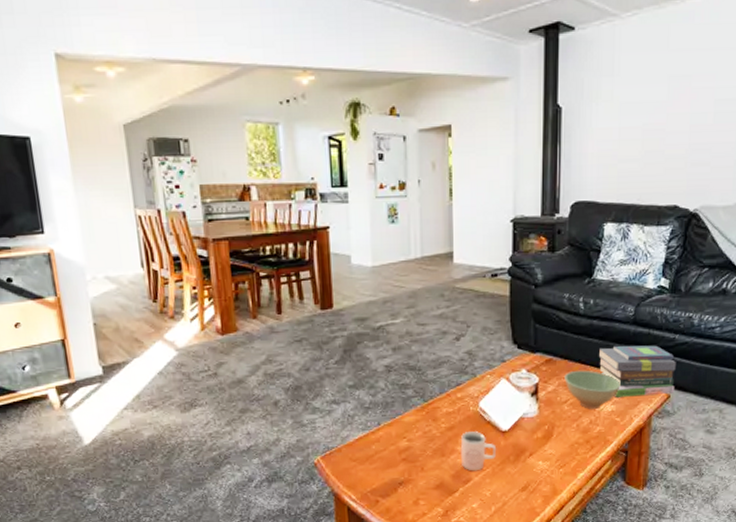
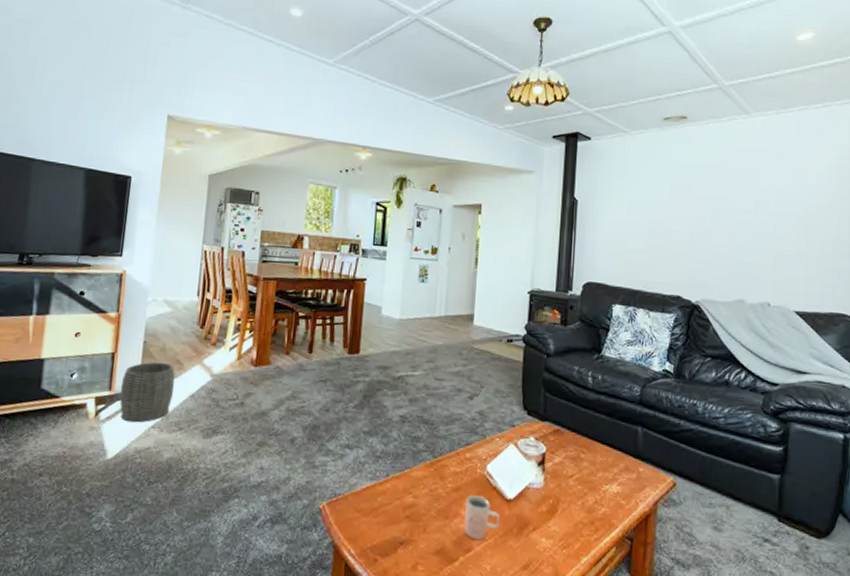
woven basket: none [80,342,140,407] -> present [119,362,175,423]
bowl: present [564,370,621,409] -> none [571,444,626,488]
books: present [598,345,676,397] -> none [605,424,682,482]

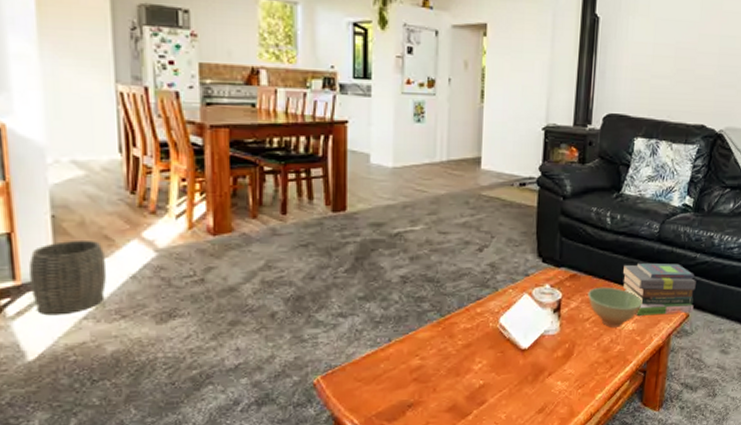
mug: present [463,495,501,541] -> none [476,348,515,392]
bowl: none [571,444,626,488] -> present [588,286,643,327]
books: none [605,424,682,482] -> present [622,262,696,316]

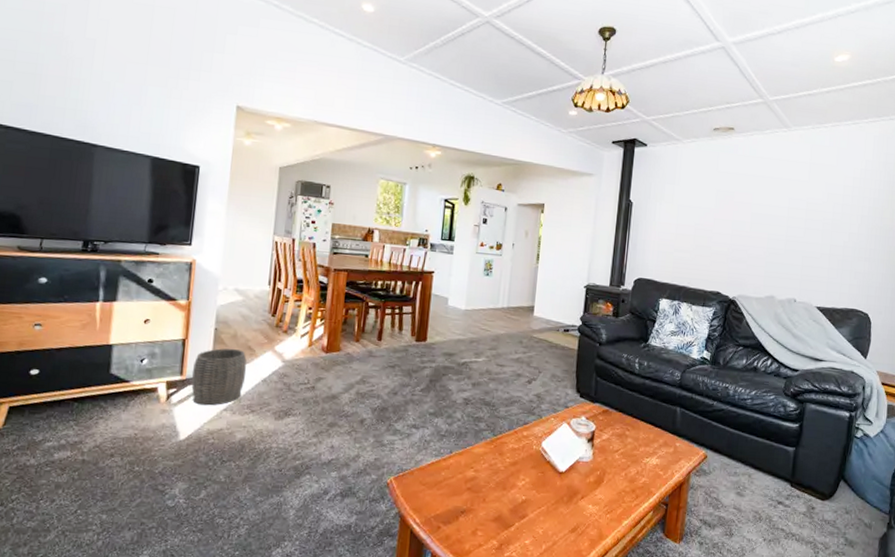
bowl: present [588,286,643,327] -> none [617,423,665,461]
books: present [622,262,696,316] -> none [648,405,713,454]

